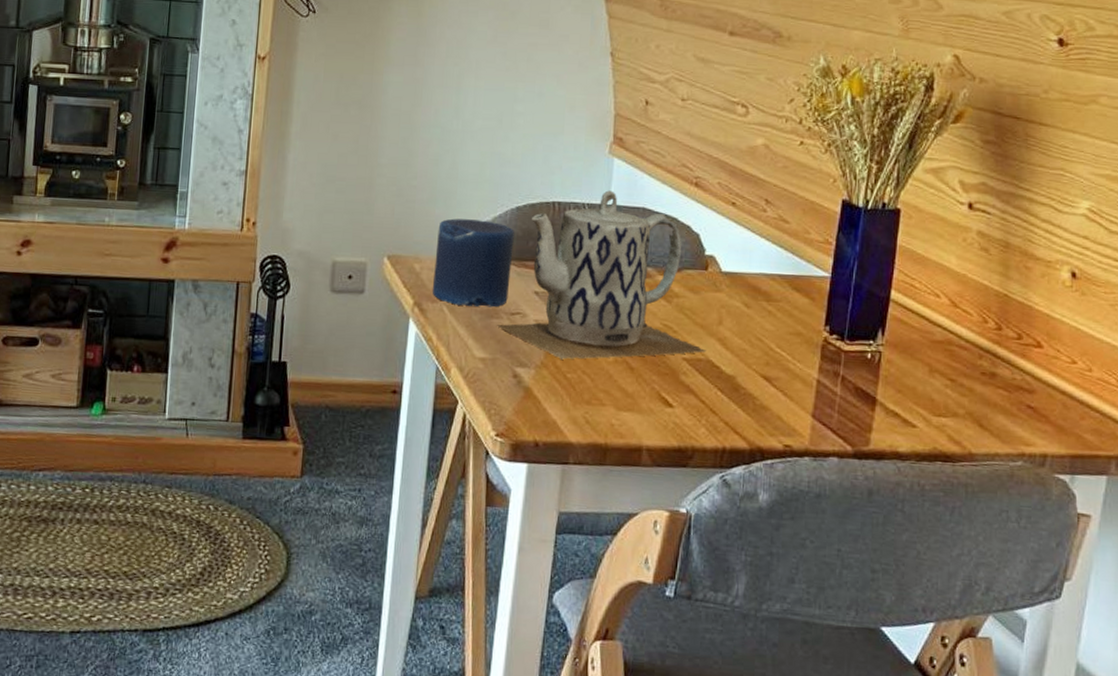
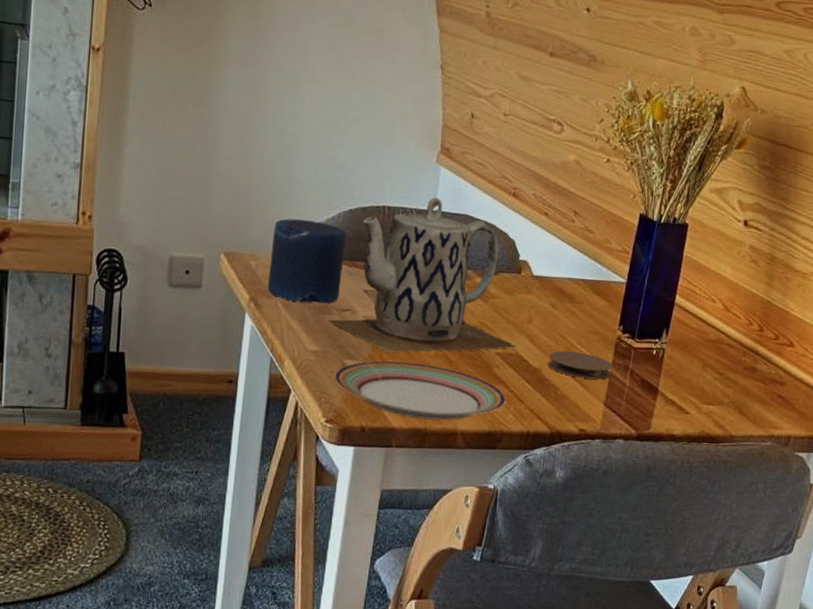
plate: none [504,368,697,435] -> present [334,360,506,421]
coaster: none [743,355,820,388] -> present [548,350,613,380]

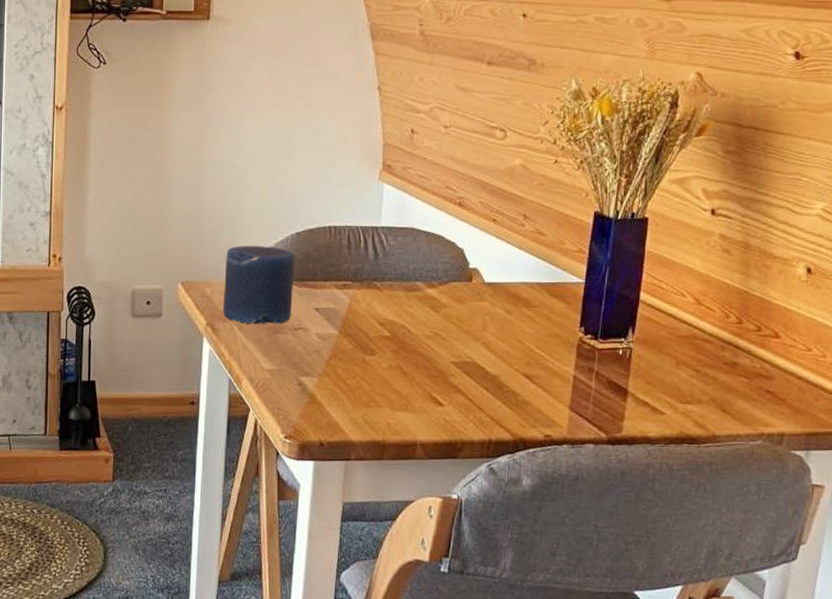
teapot: present [327,197,516,353] -> none [281,214,472,368]
plate: present [334,360,506,421] -> none [290,375,465,432]
coaster: present [548,350,613,380] -> none [506,356,576,383]

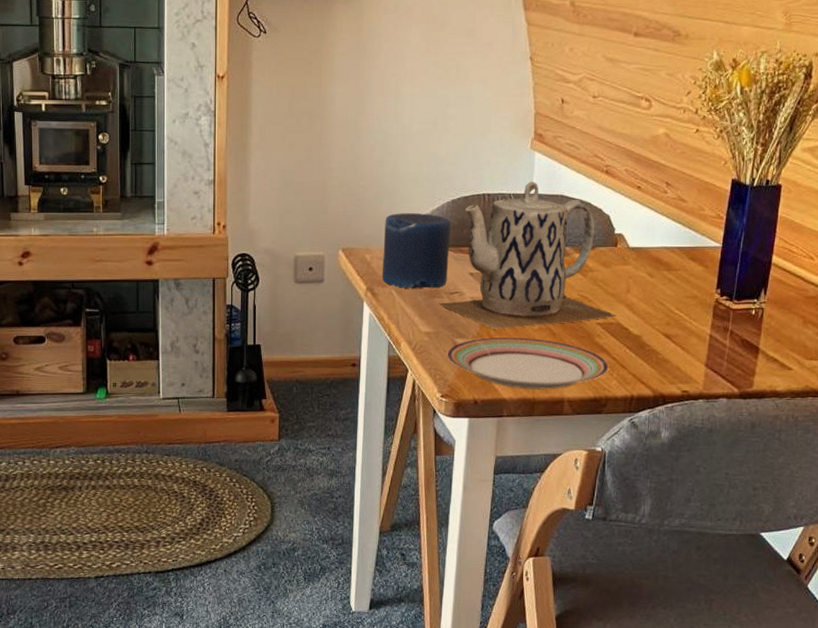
teapot: none [281,214,472,368] -> present [438,181,616,330]
plate: none [290,375,465,432] -> present [447,337,609,390]

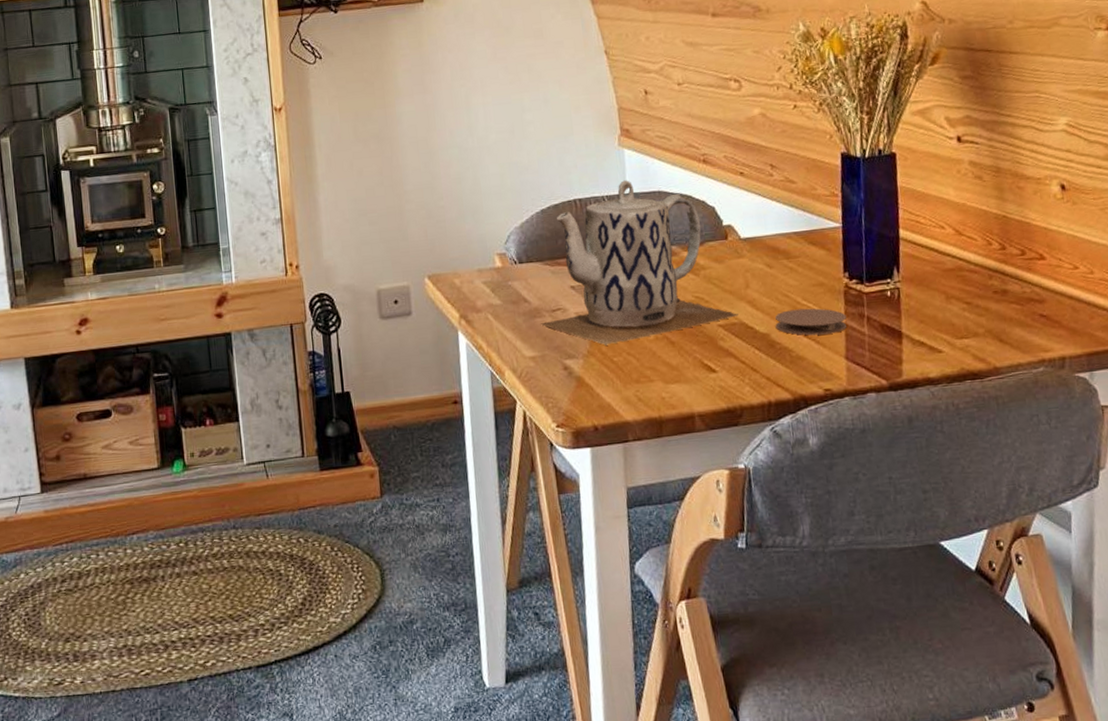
candle: present [382,213,451,289] -> none [471,227,547,312]
plate: present [447,337,609,390] -> none [556,349,739,409]
coaster: none [648,317,712,342] -> present [775,308,847,336]

